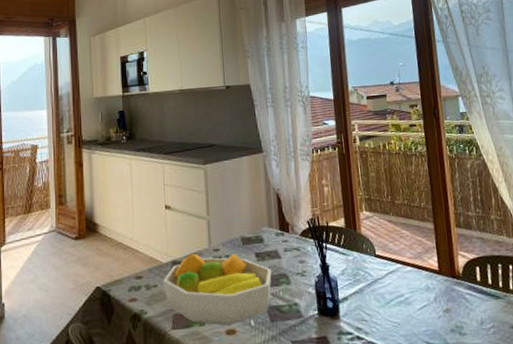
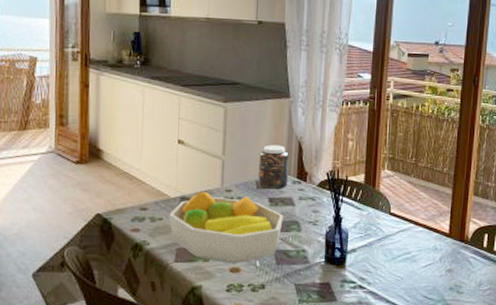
jar: none [241,199,271,244] -> present [258,144,289,189]

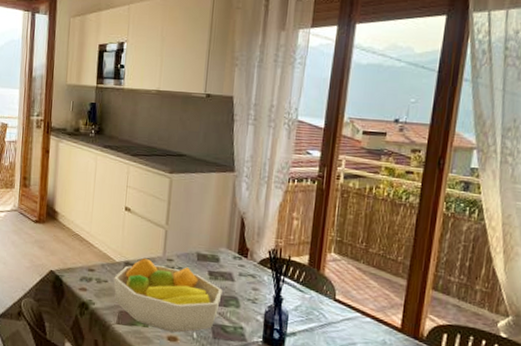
jar: present [258,144,289,189] -> none [199,217,231,263]

